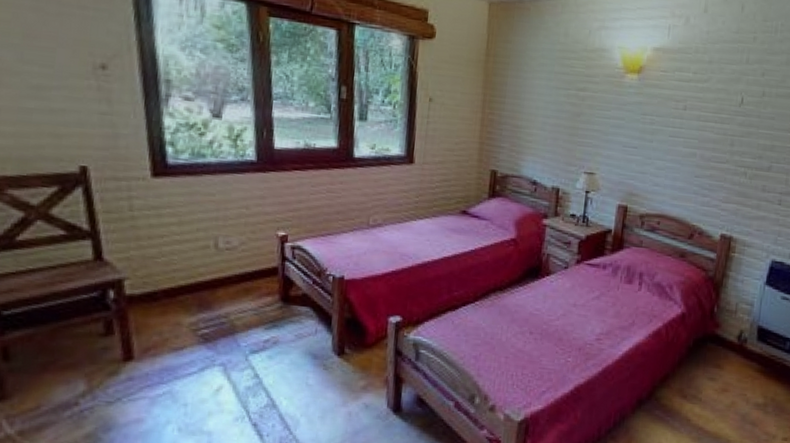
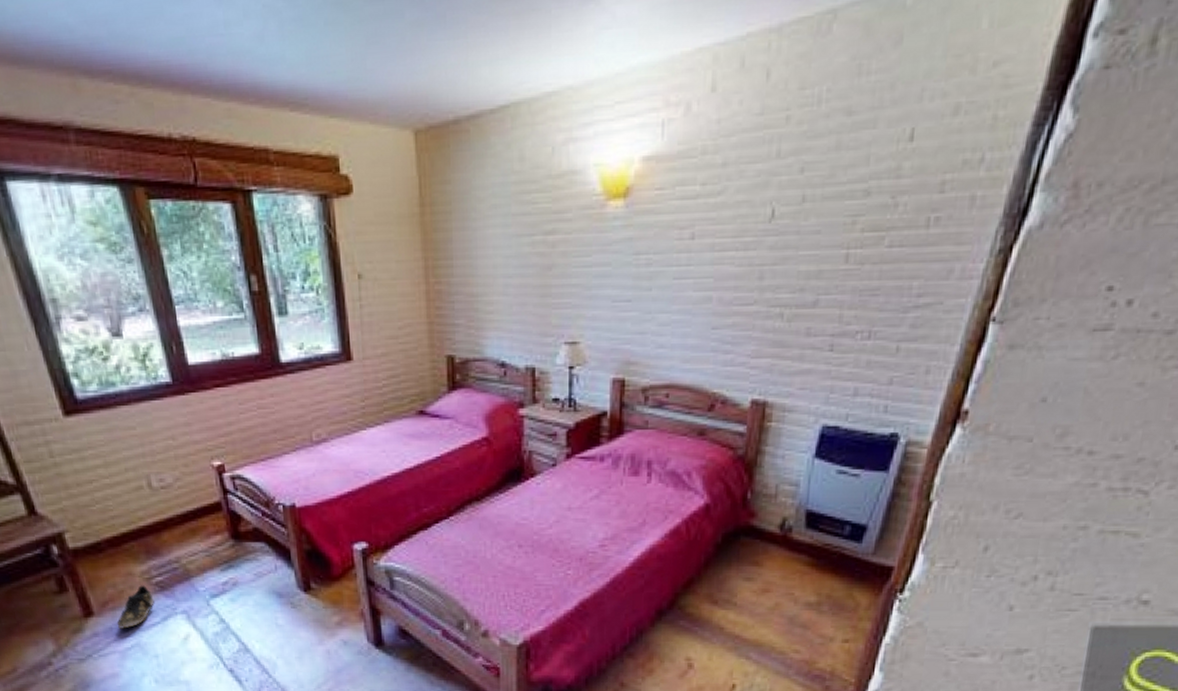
shoe: none [154,335,196,376] -> present [117,585,155,629]

